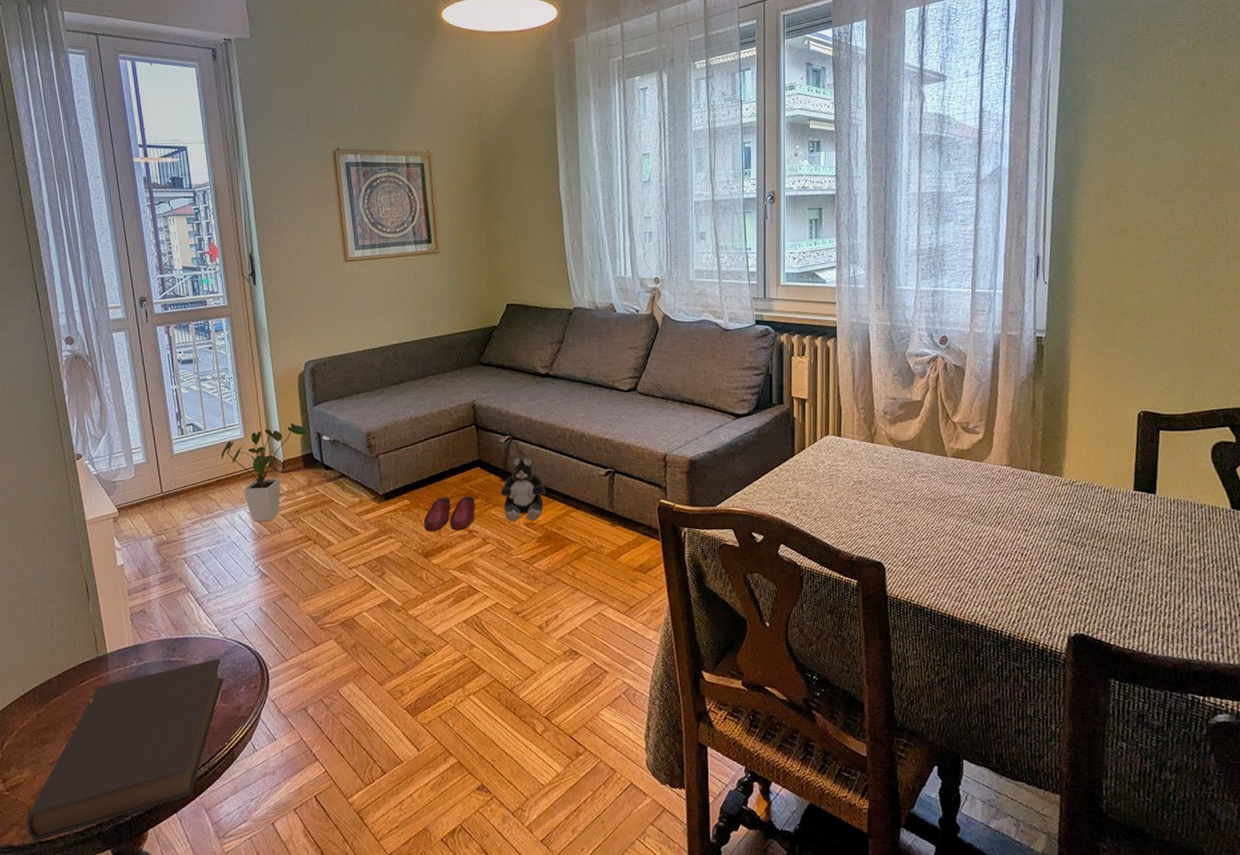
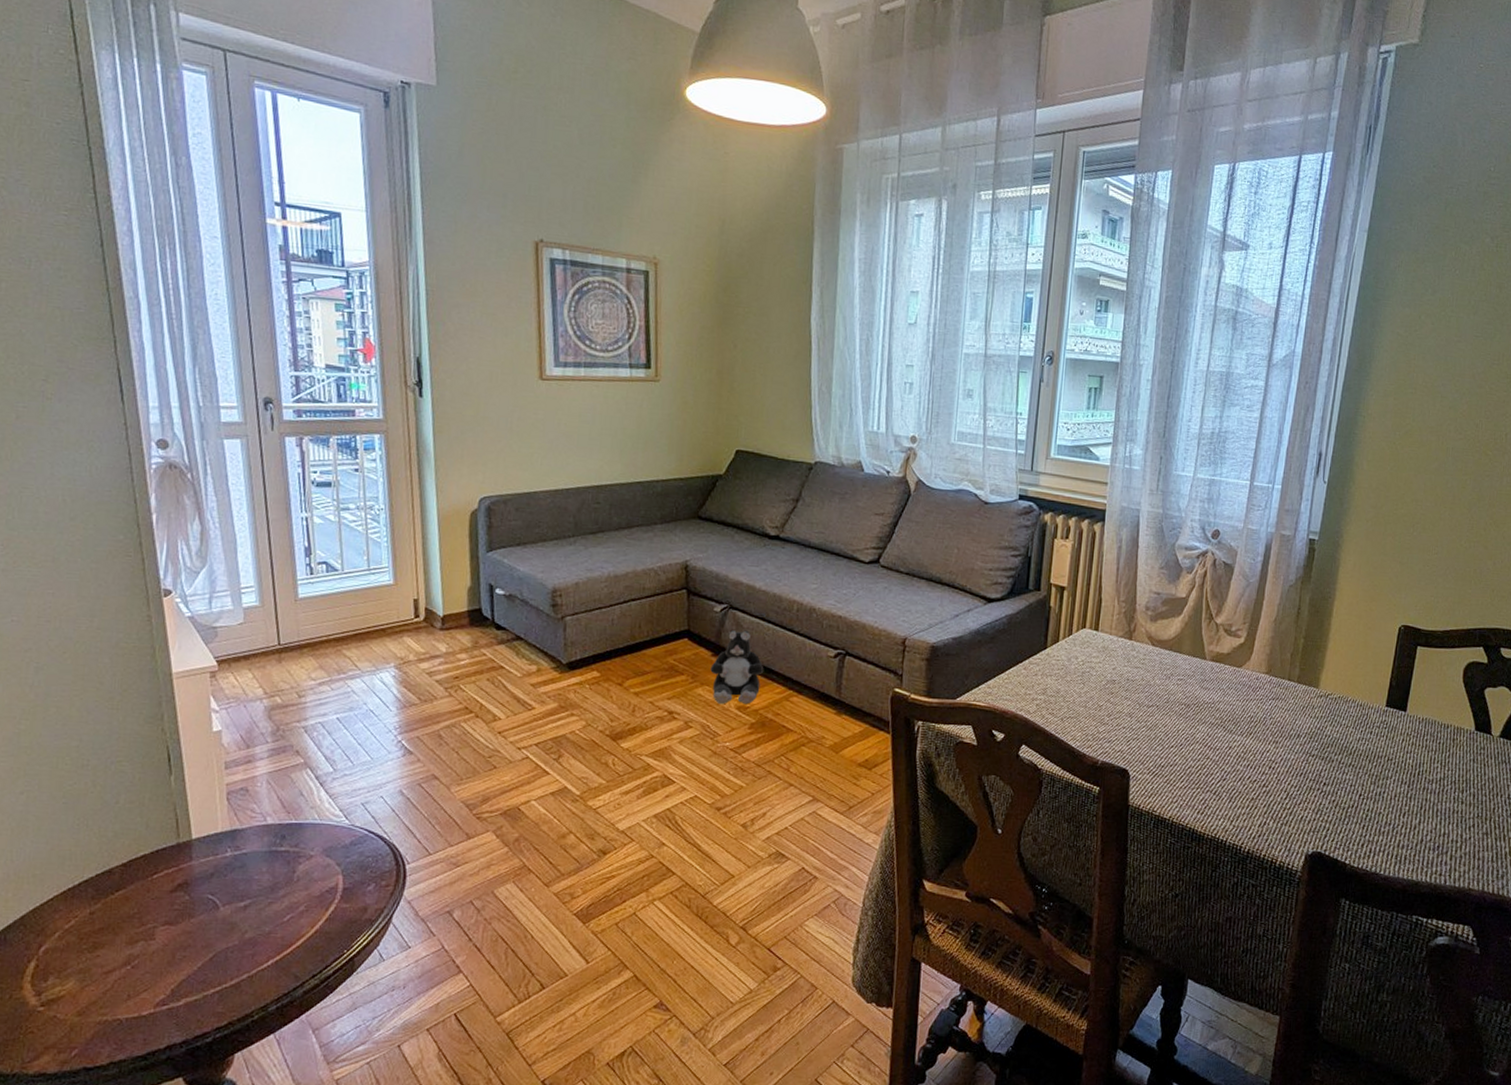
book: present [26,658,223,841] -> none [67,850,346,1068]
house plant: present [221,423,309,522] -> none [362,570,479,688]
slippers: present [423,497,475,532] -> none [614,670,679,711]

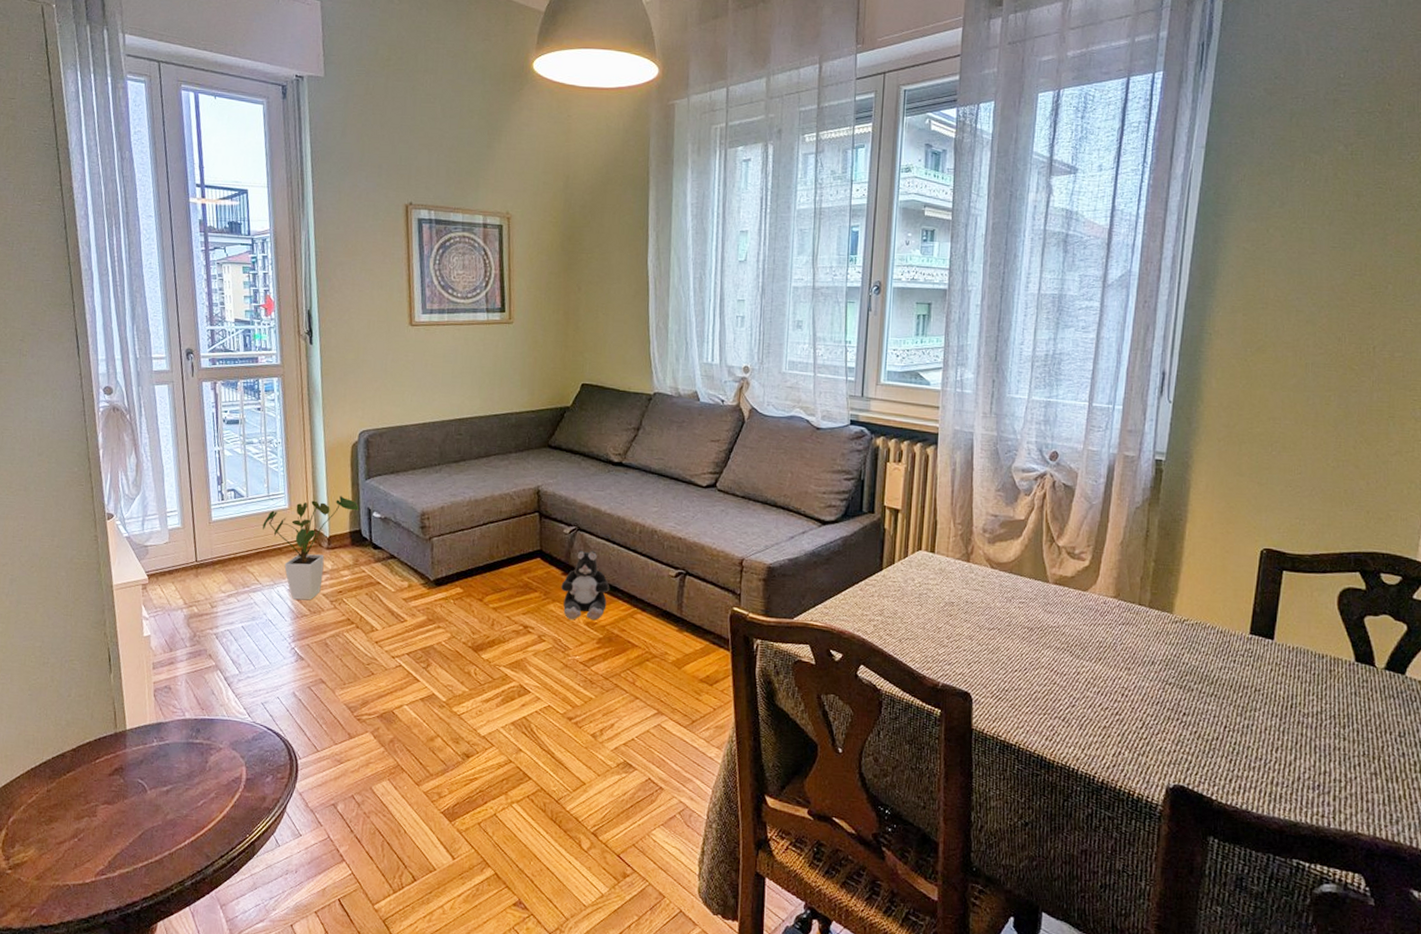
house plant: none [362,570,479,688] -> present [263,496,359,601]

